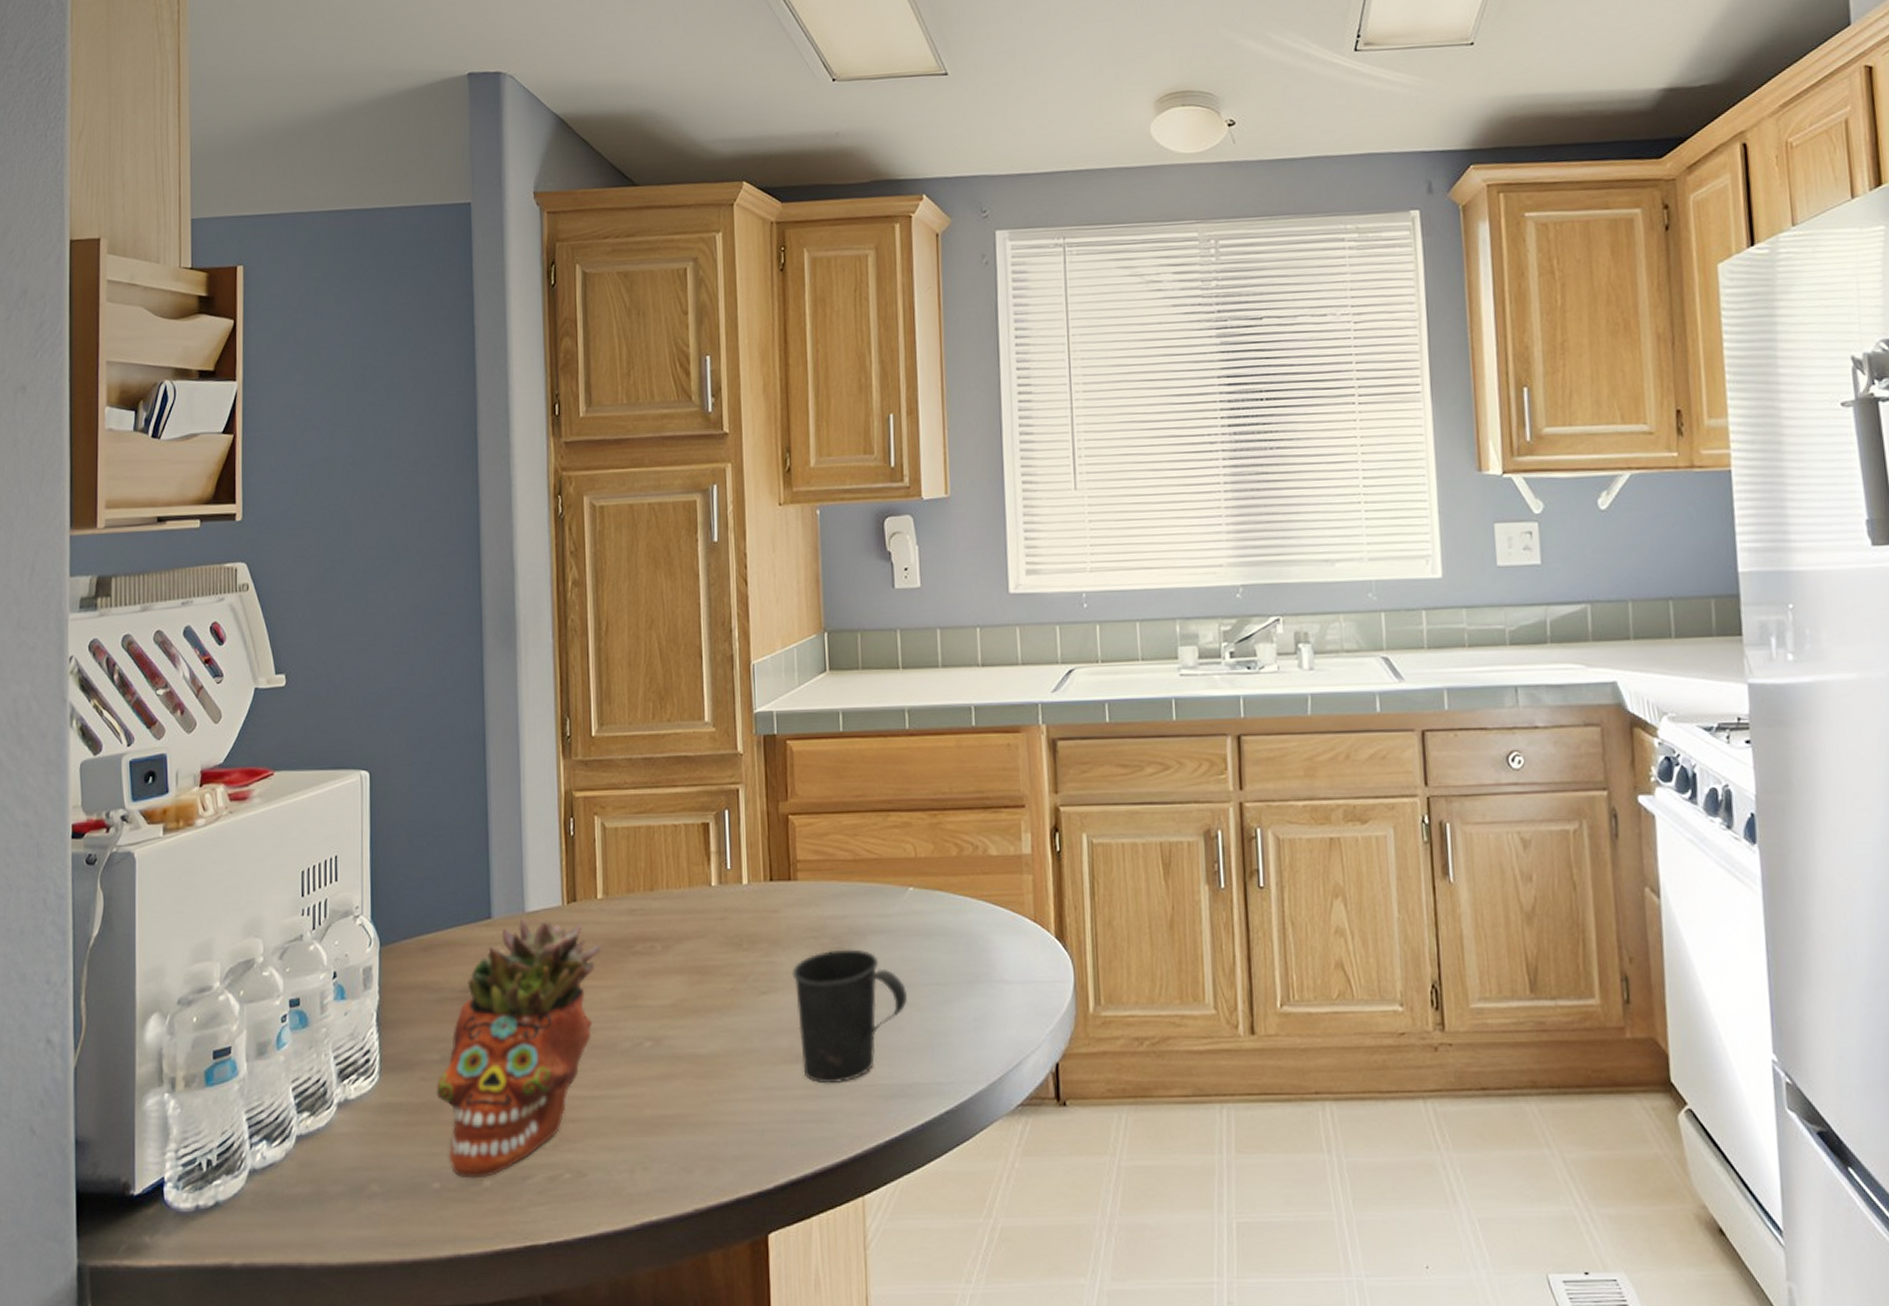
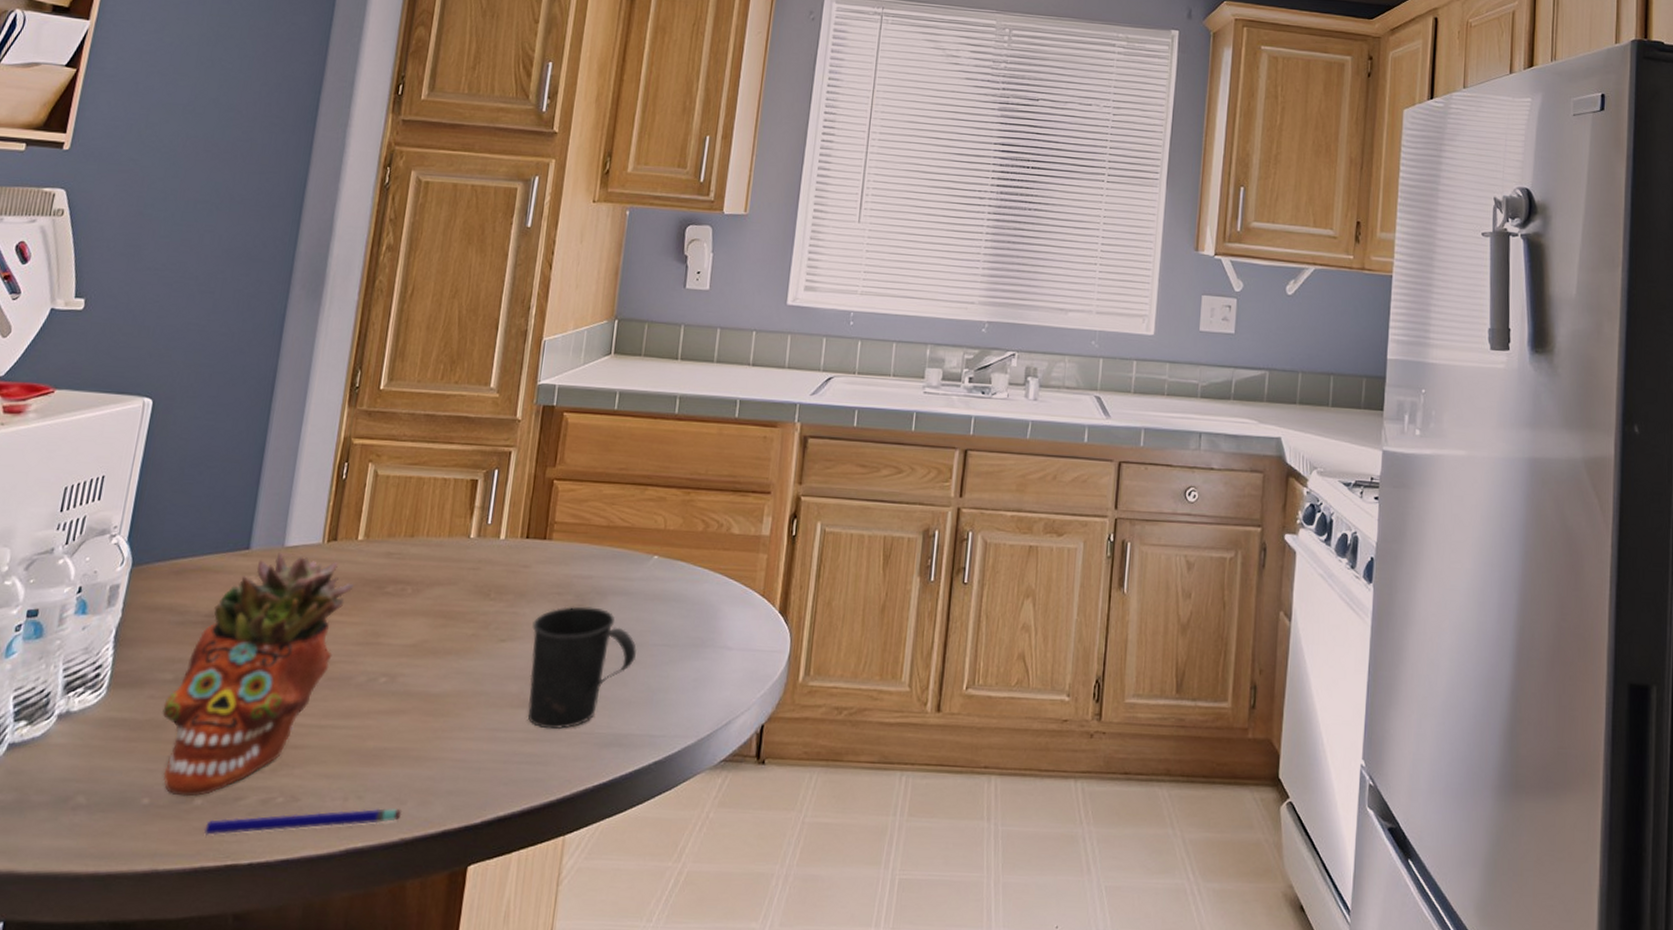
pen: none [498,1179,692,1217] -> present [203,808,403,836]

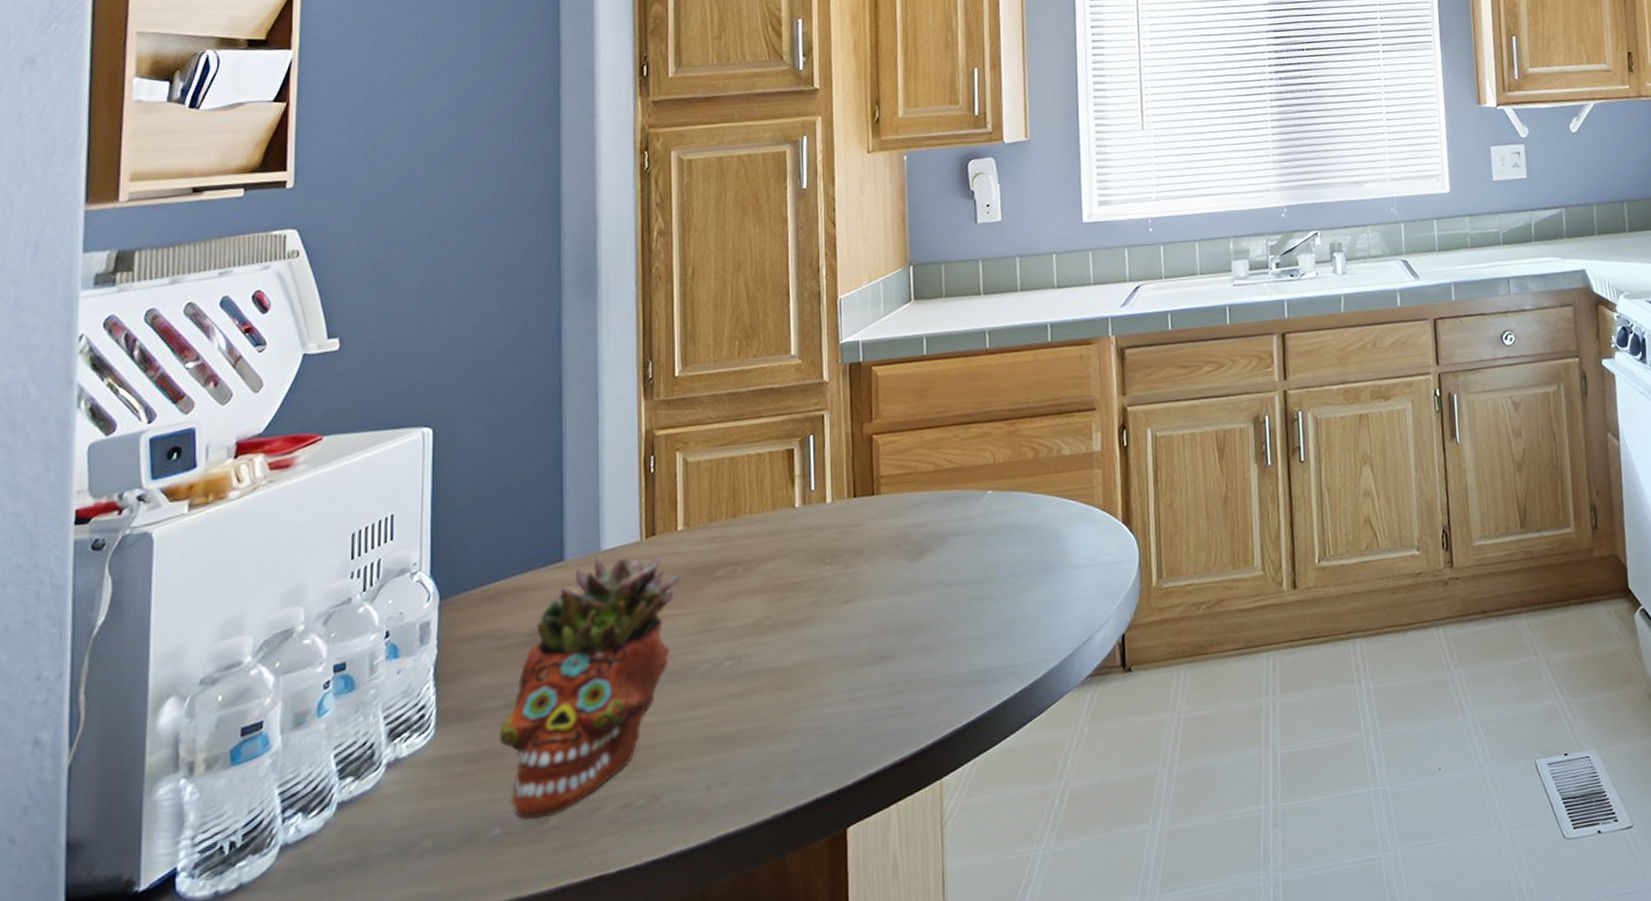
pen: present [203,808,403,836] -> none [564,787,771,852]
mug: present [528,606,637,729] -> none [874,552,985,680]

